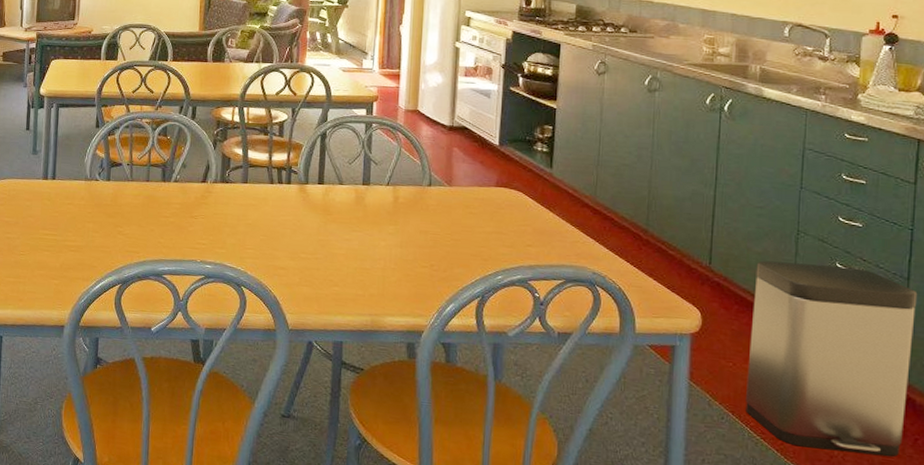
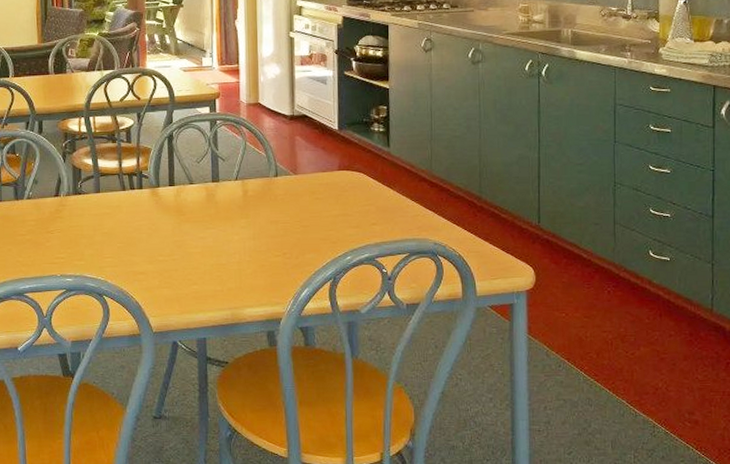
pedal bin: present [745,260,918,457] -> none [578,212,722,383]

